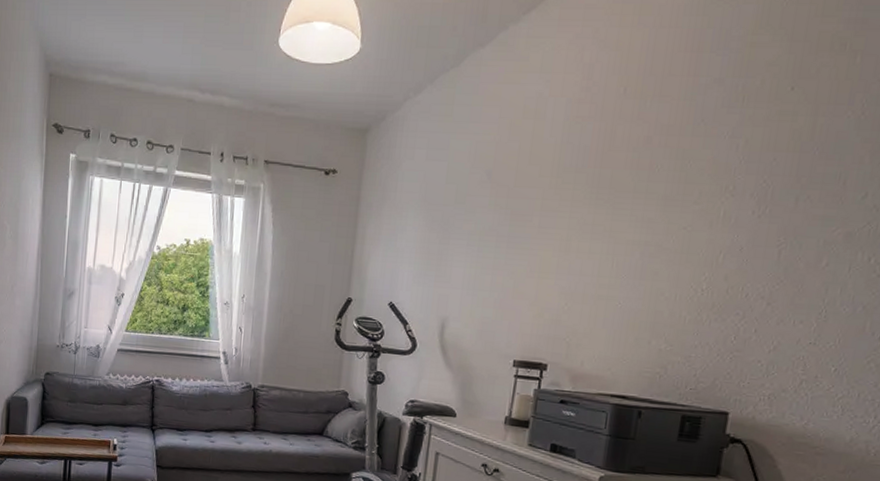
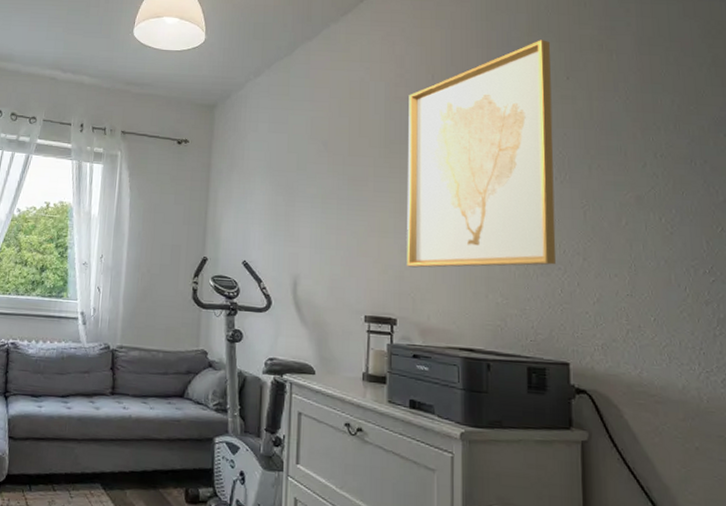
wall art: none [566,39,780,311] -> present [407,40,556,268]

